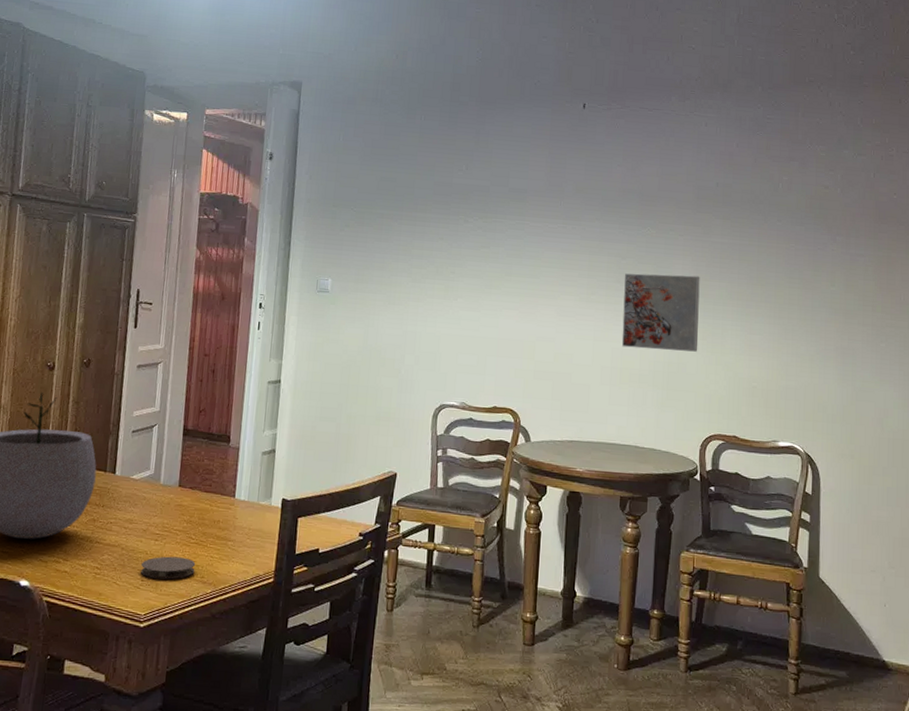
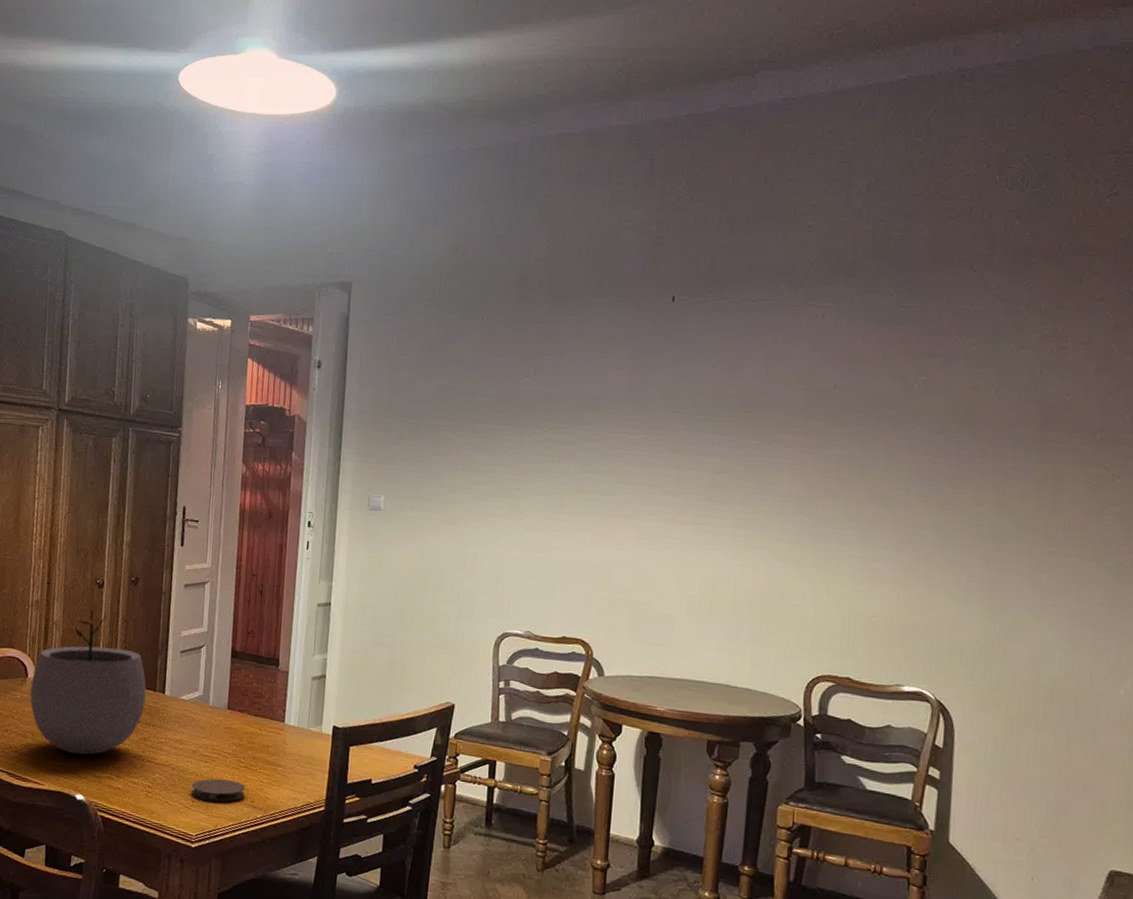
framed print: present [621,273,700,352] -> none [713,491,811,581]

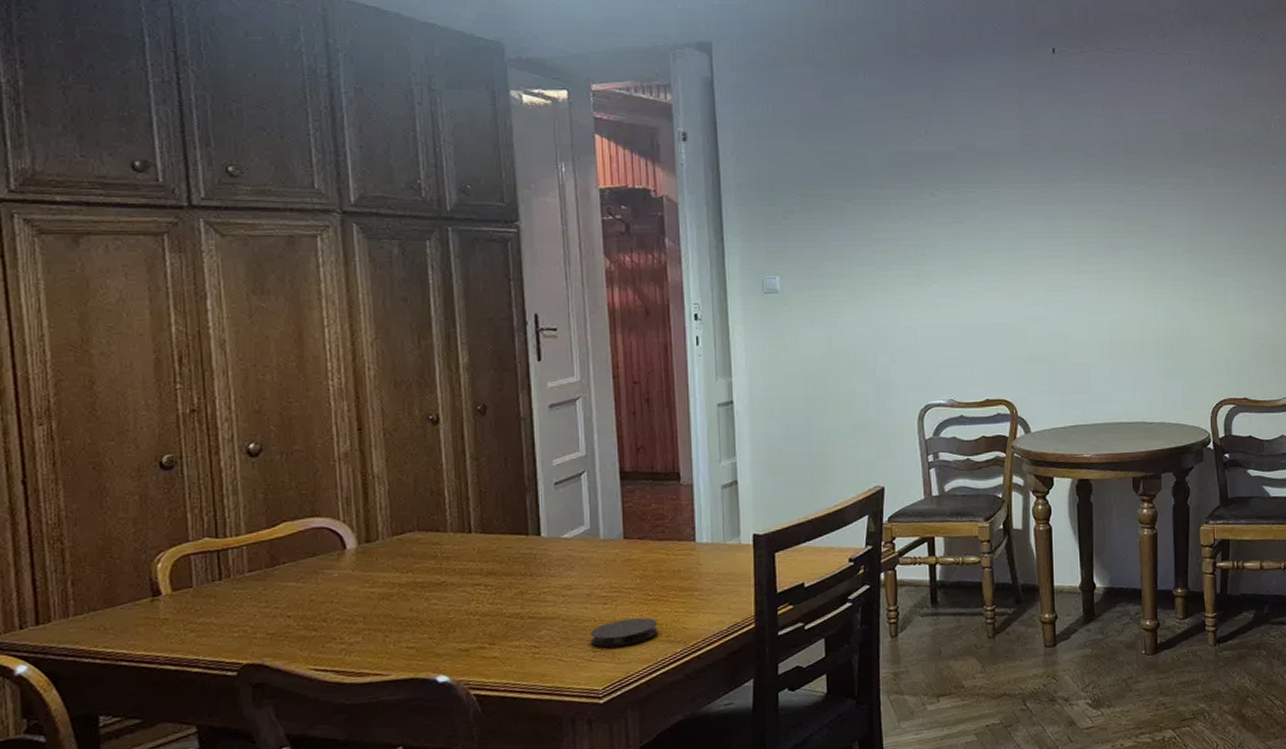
plant pot: present [30,609,147,755] -> none [353,451,516,629]

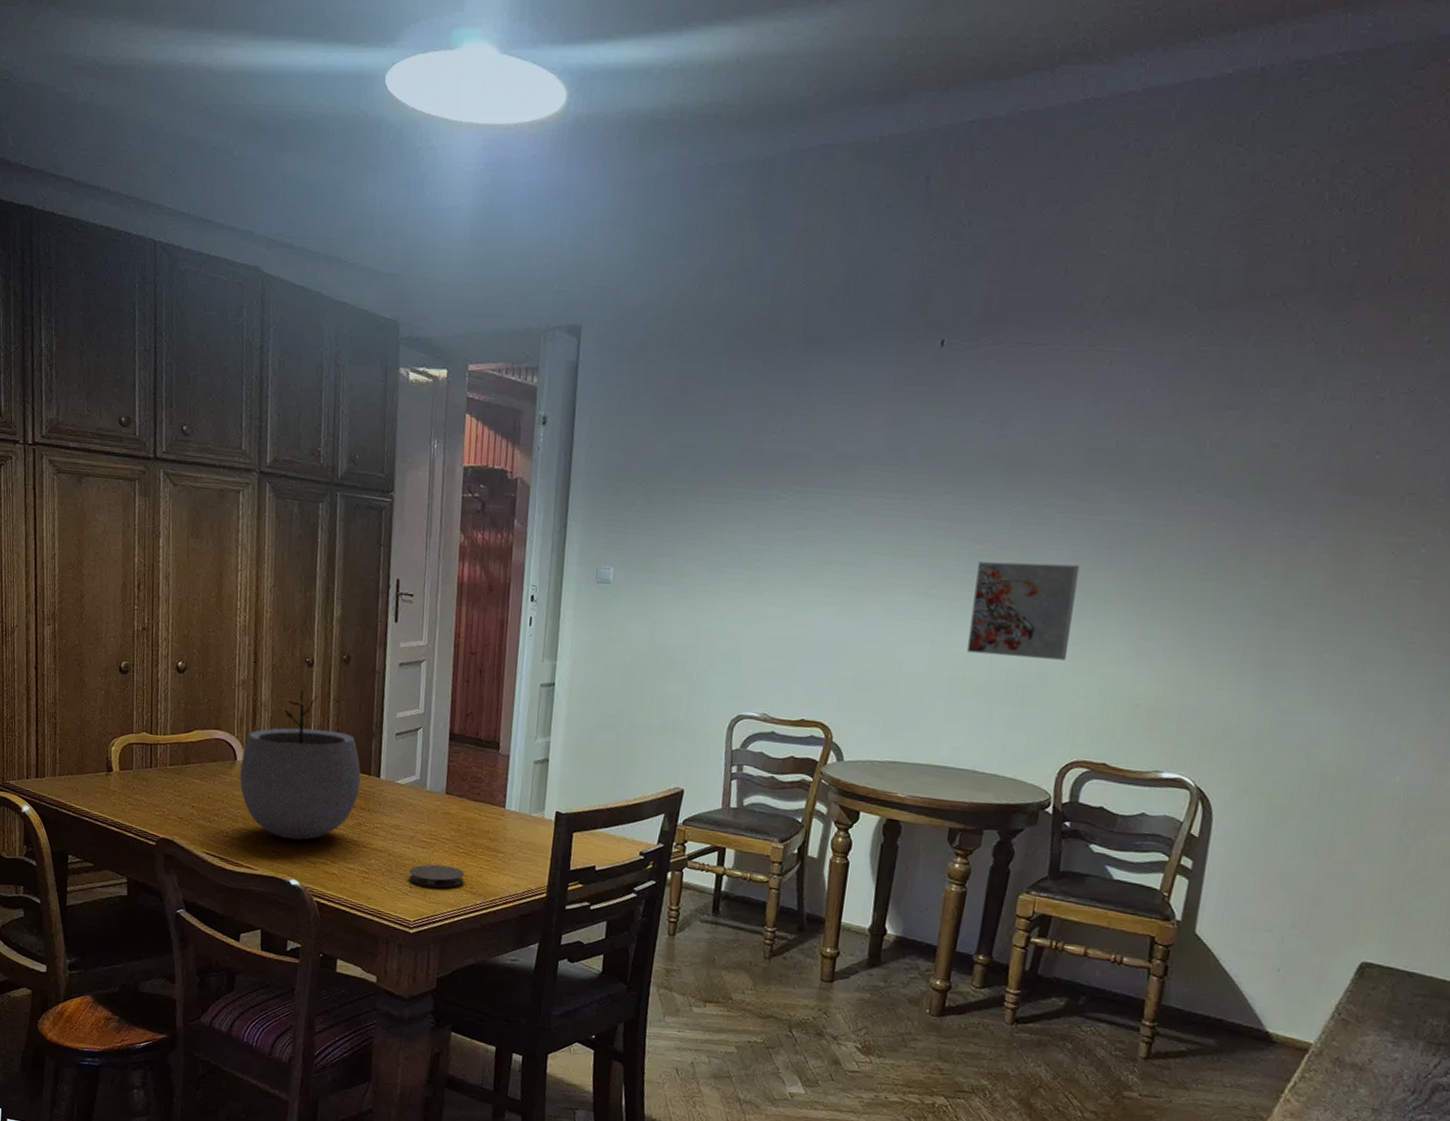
plant pot: none [353,451,516,629] -> present [240,689,361,840]
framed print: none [1115,232,1201,318] -> present [966,561,1080,660]

